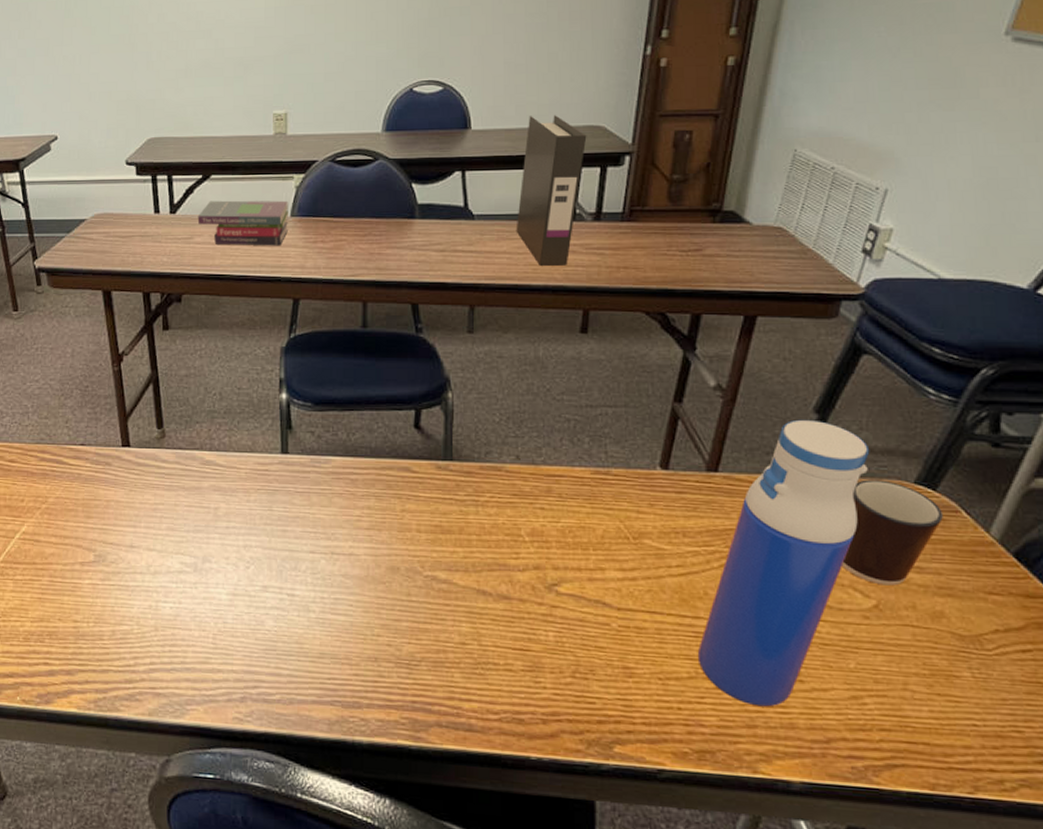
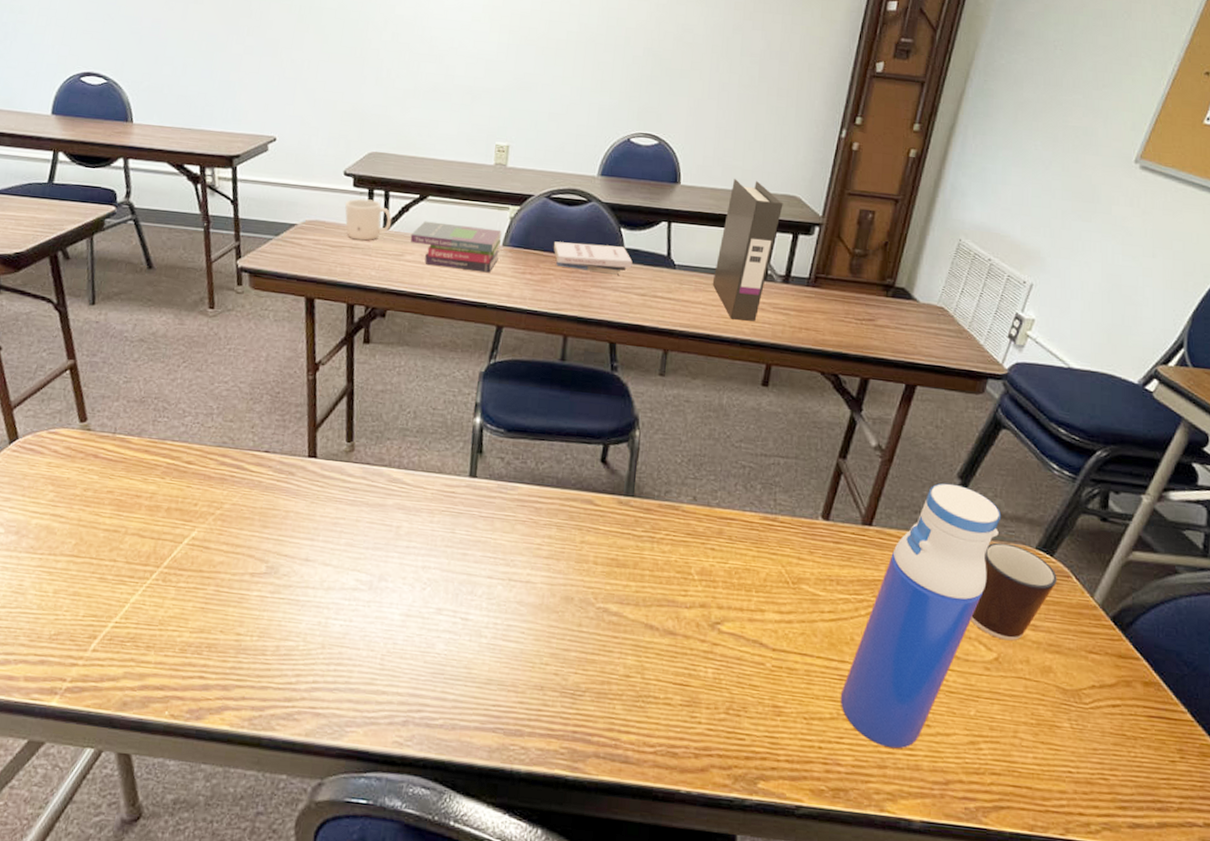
mug: none [131,186,178,228] -> present [345,198,392,241]
books: none [343,203,428,233] -> present [553,241,633,275]

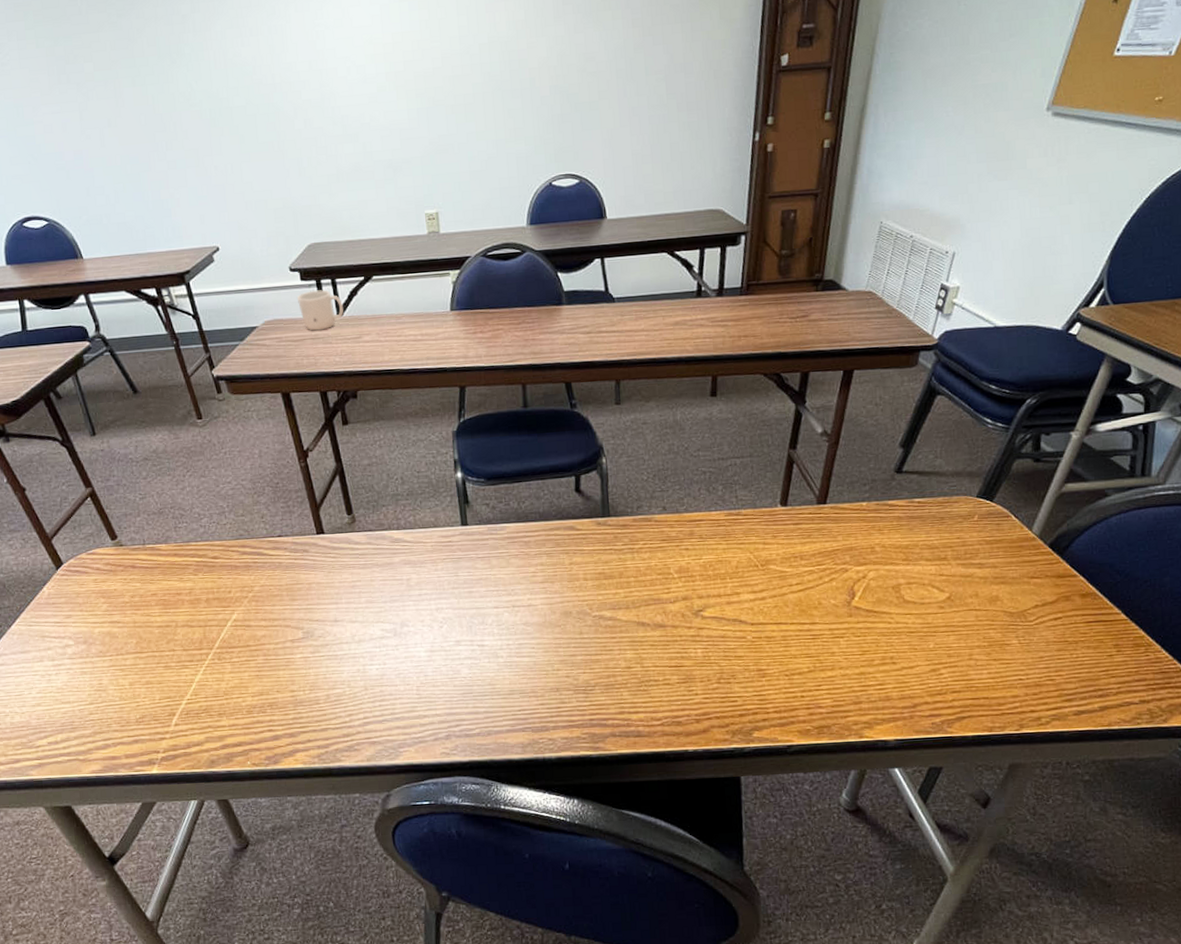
books: present [410,221,502,273] -> none [364,296,449,342]
books: present [553,241,633,275] -> none [497,290,574,321]
binder: present [712,179,783,321] -> none [651,201,708,340]
water bottle: present [840,483,1002,749] -> none [814,453,943,687]
mug: present [971,542,1057,641] -> none [923,497,998,581]

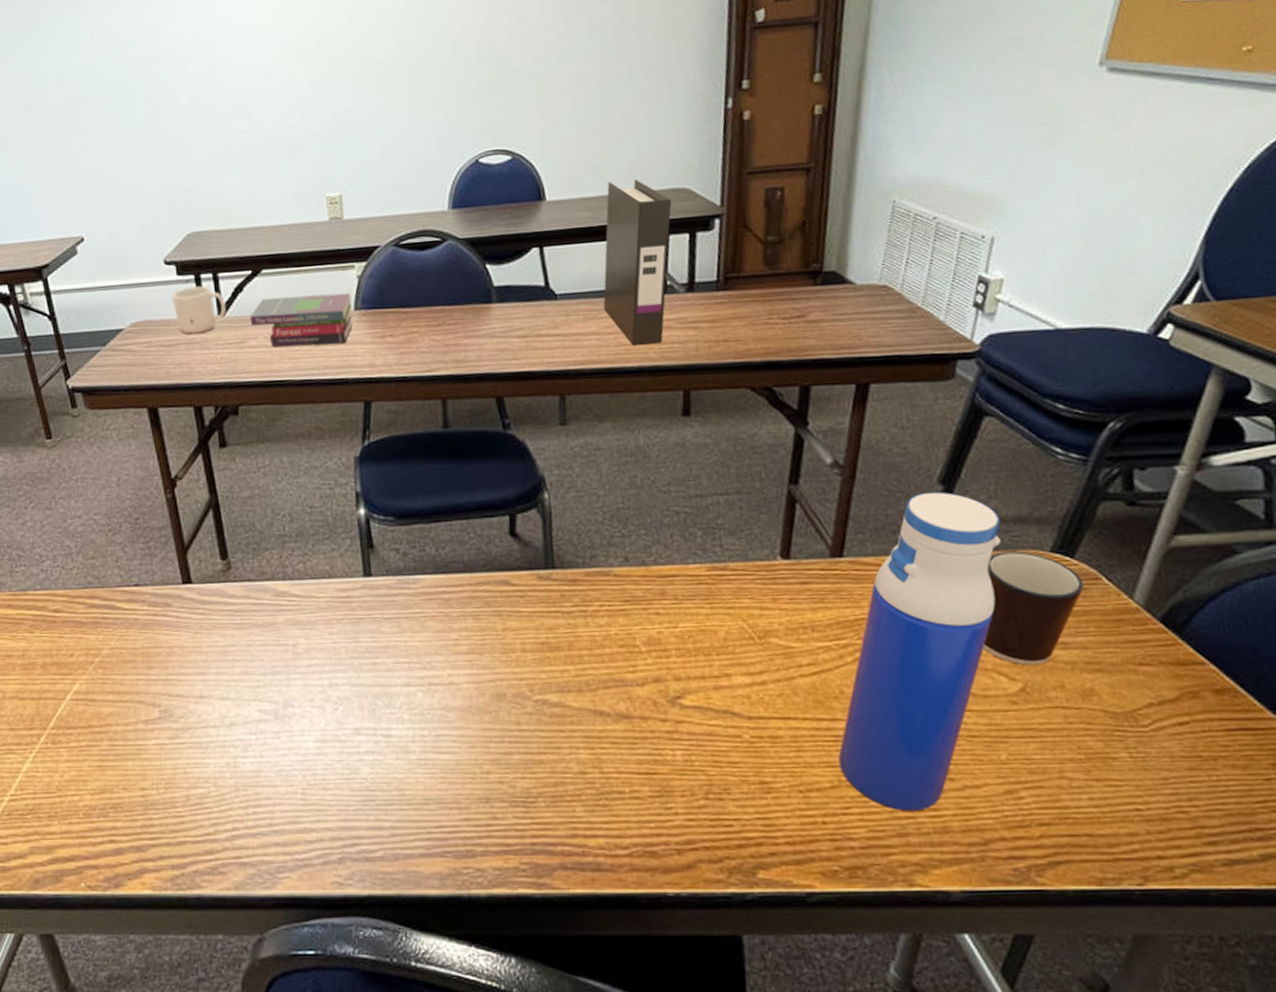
books: none [364,296,449,342] -> present [250,292,353,347]
binder: none [651,201,708,340] -> present [603,179,672,345]
water bottle: none [814,453,943,687] -> present [838,491,1001,812]
mug: none [923,497,998,581] -> present [983,551,1084,666]

